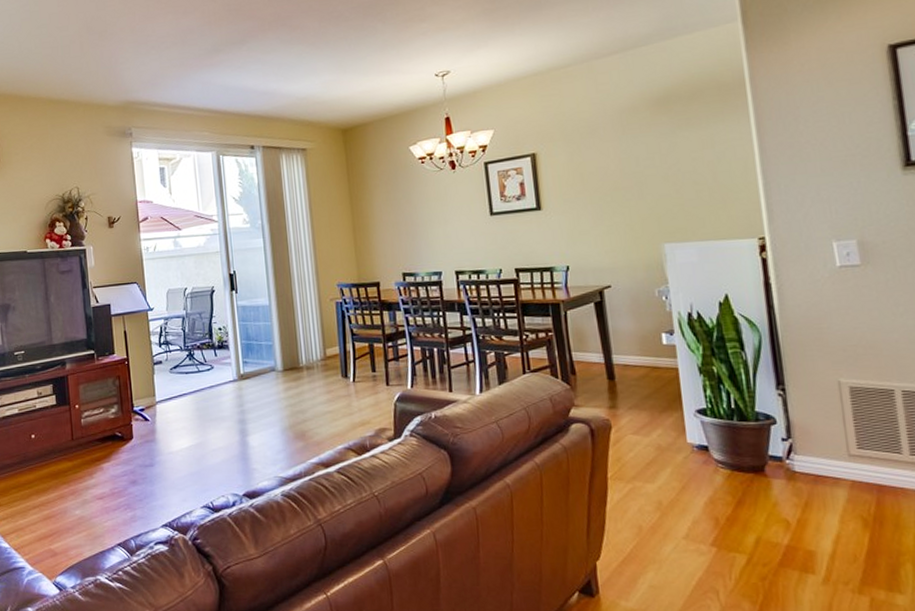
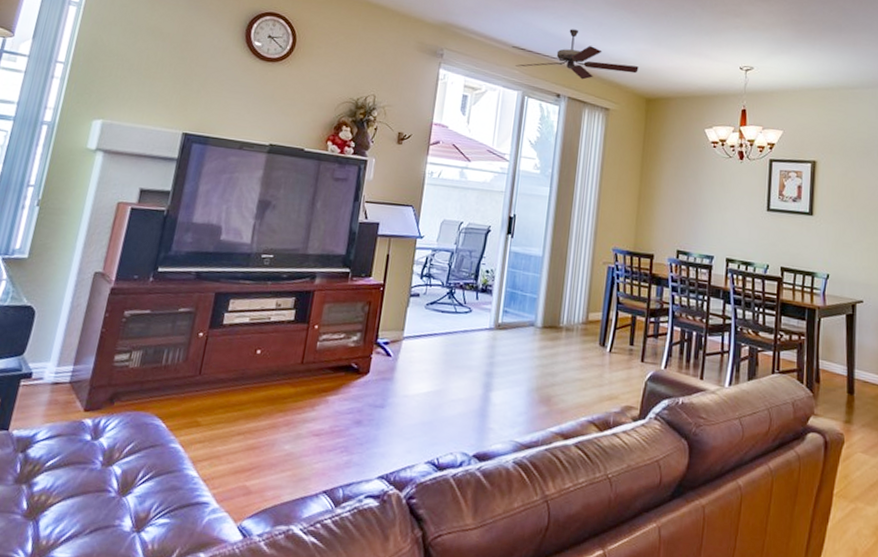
ceiling fan: none [196,76,328,128] -> present [512,29,639,80]

